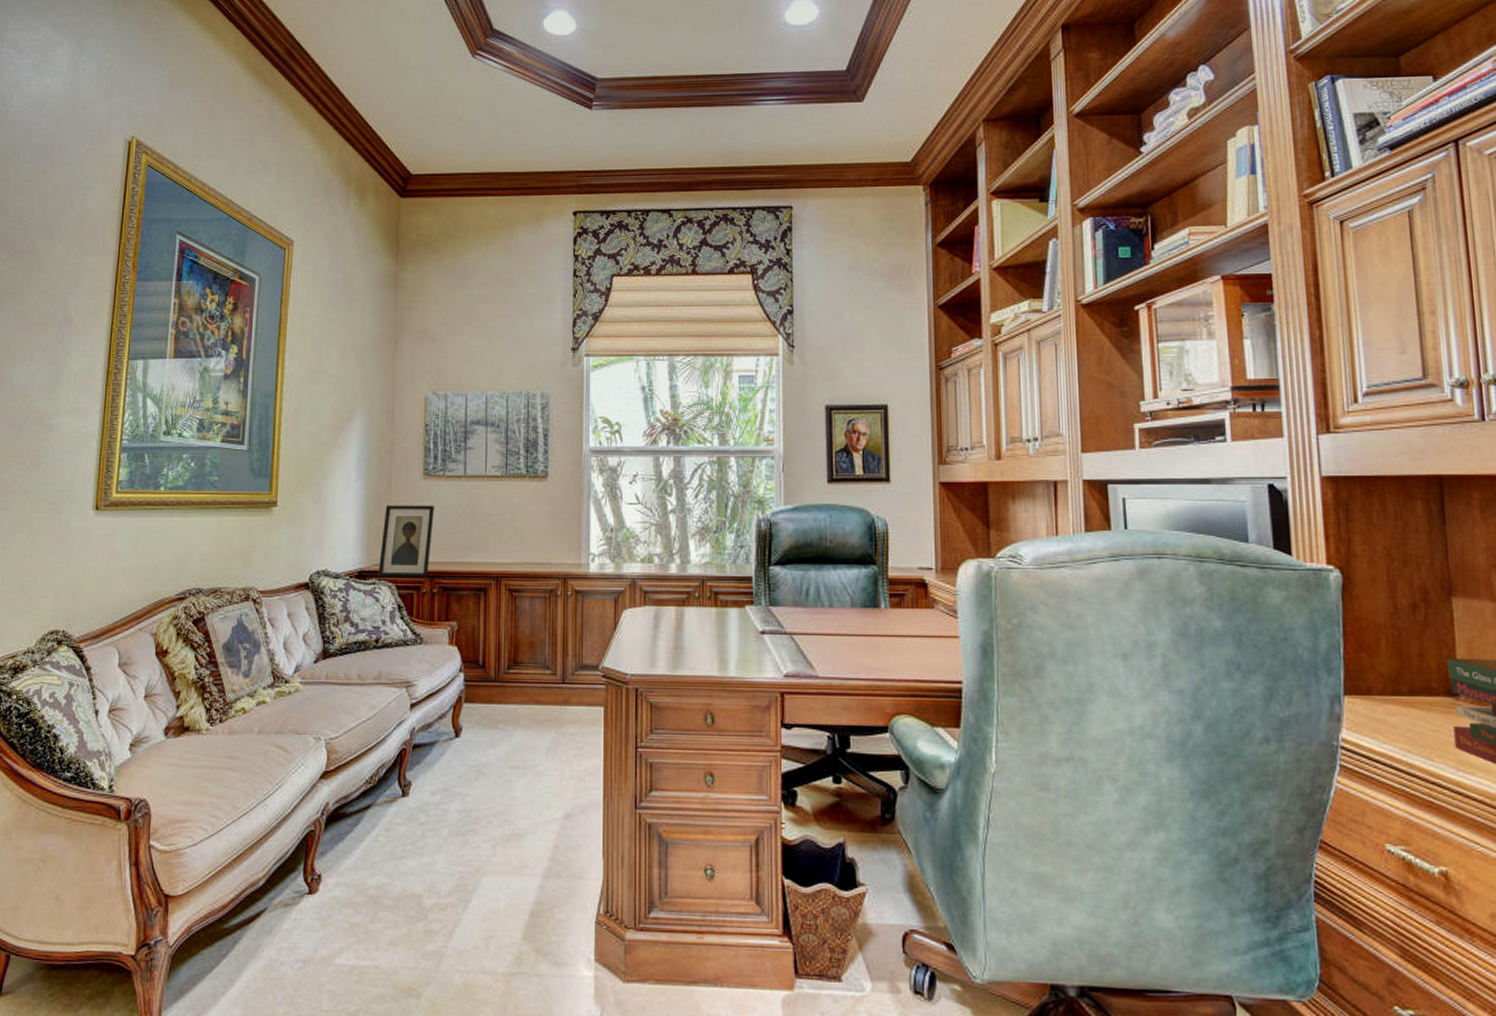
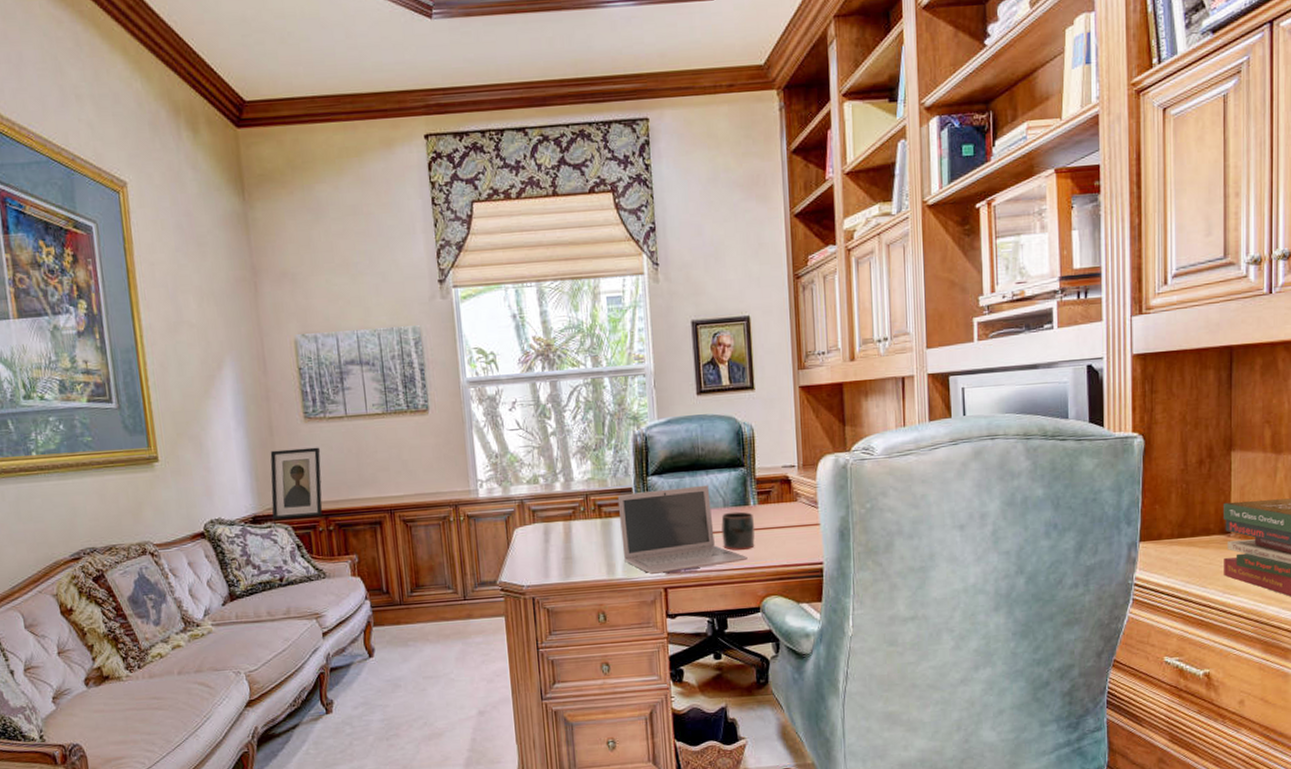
laptop: none [735,580,876,677] -> present [617,484,748,575]
mug: none [848,613,886,659] -> present [721,511,755,551]

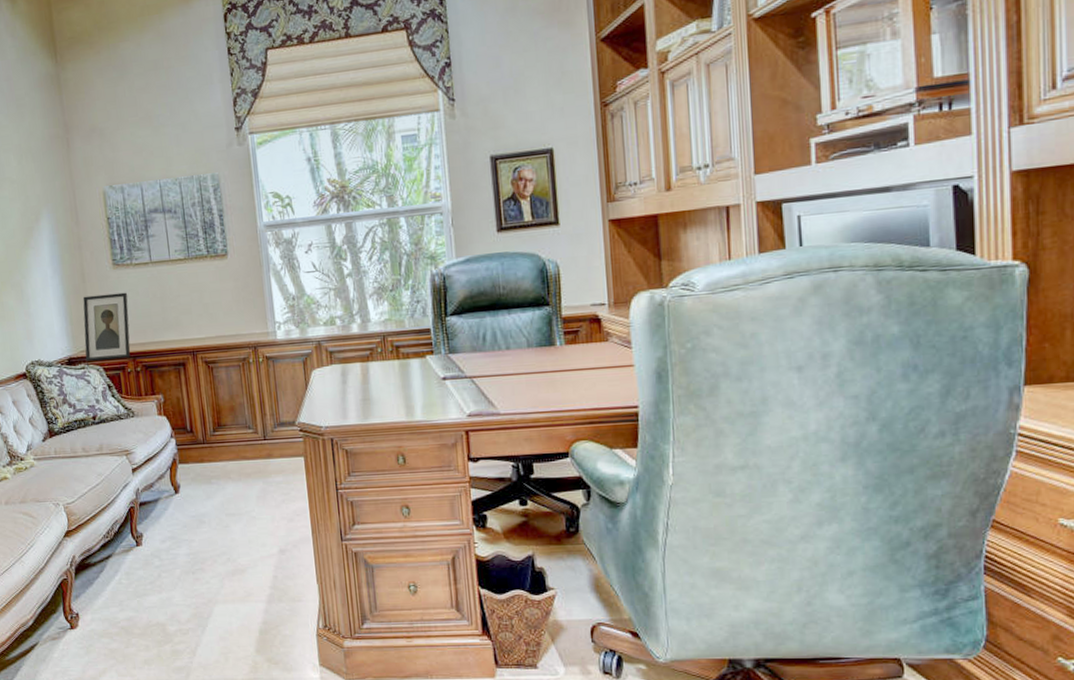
laptop: present [617,484,748,575] -> none [415,324,555,418]
mug: present [721,511,755,551] -> none [525,352,563,394]

